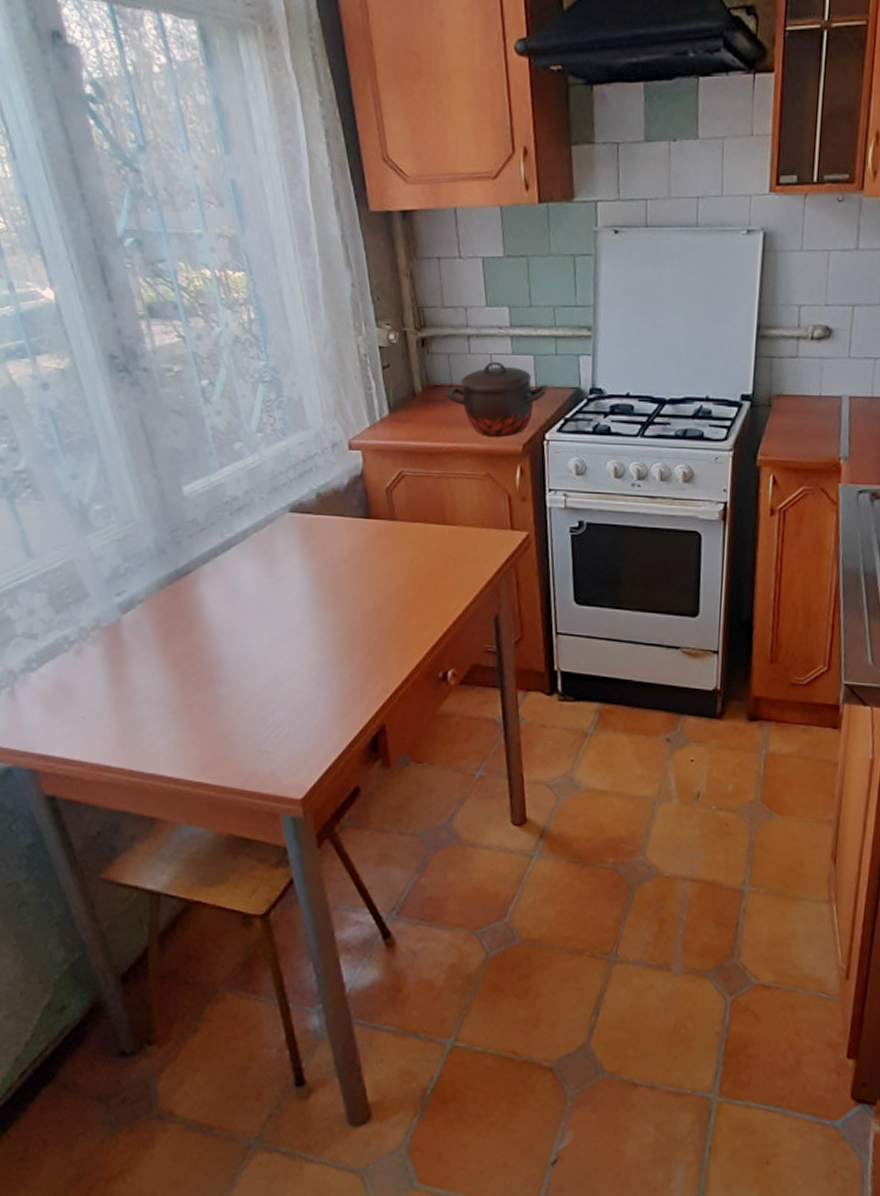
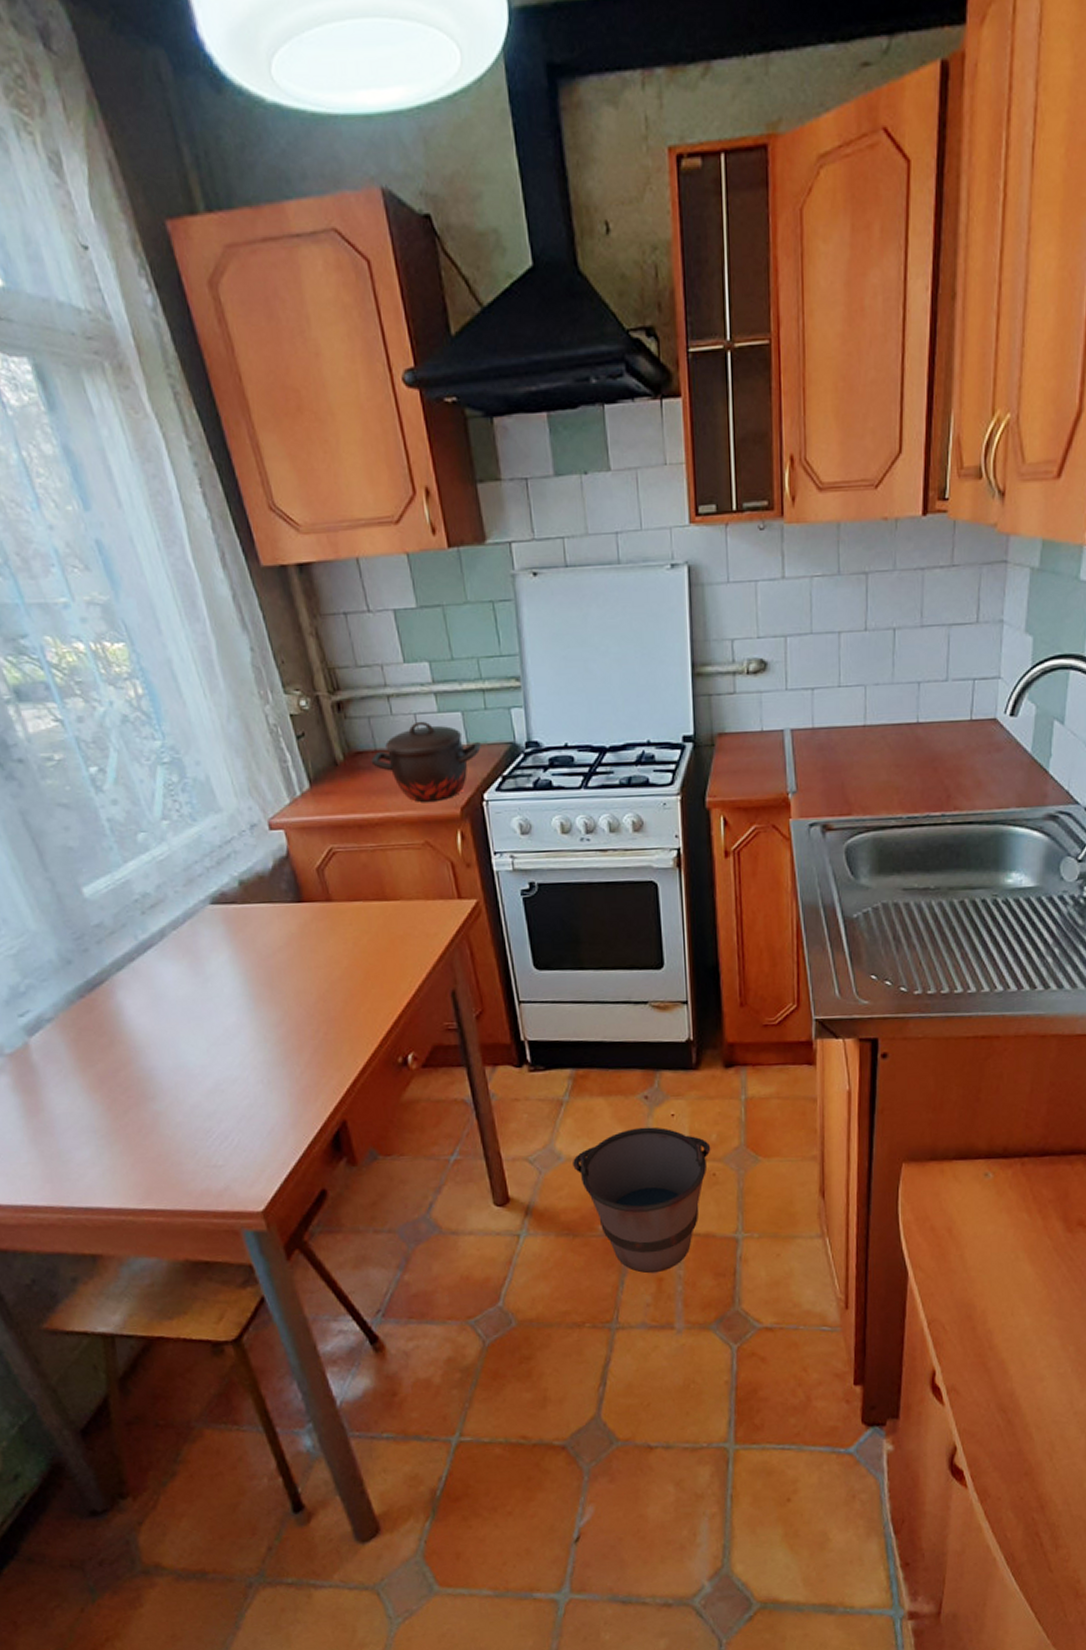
bucket: none [590,768,727,913] -> present [573,1127,711,1273]

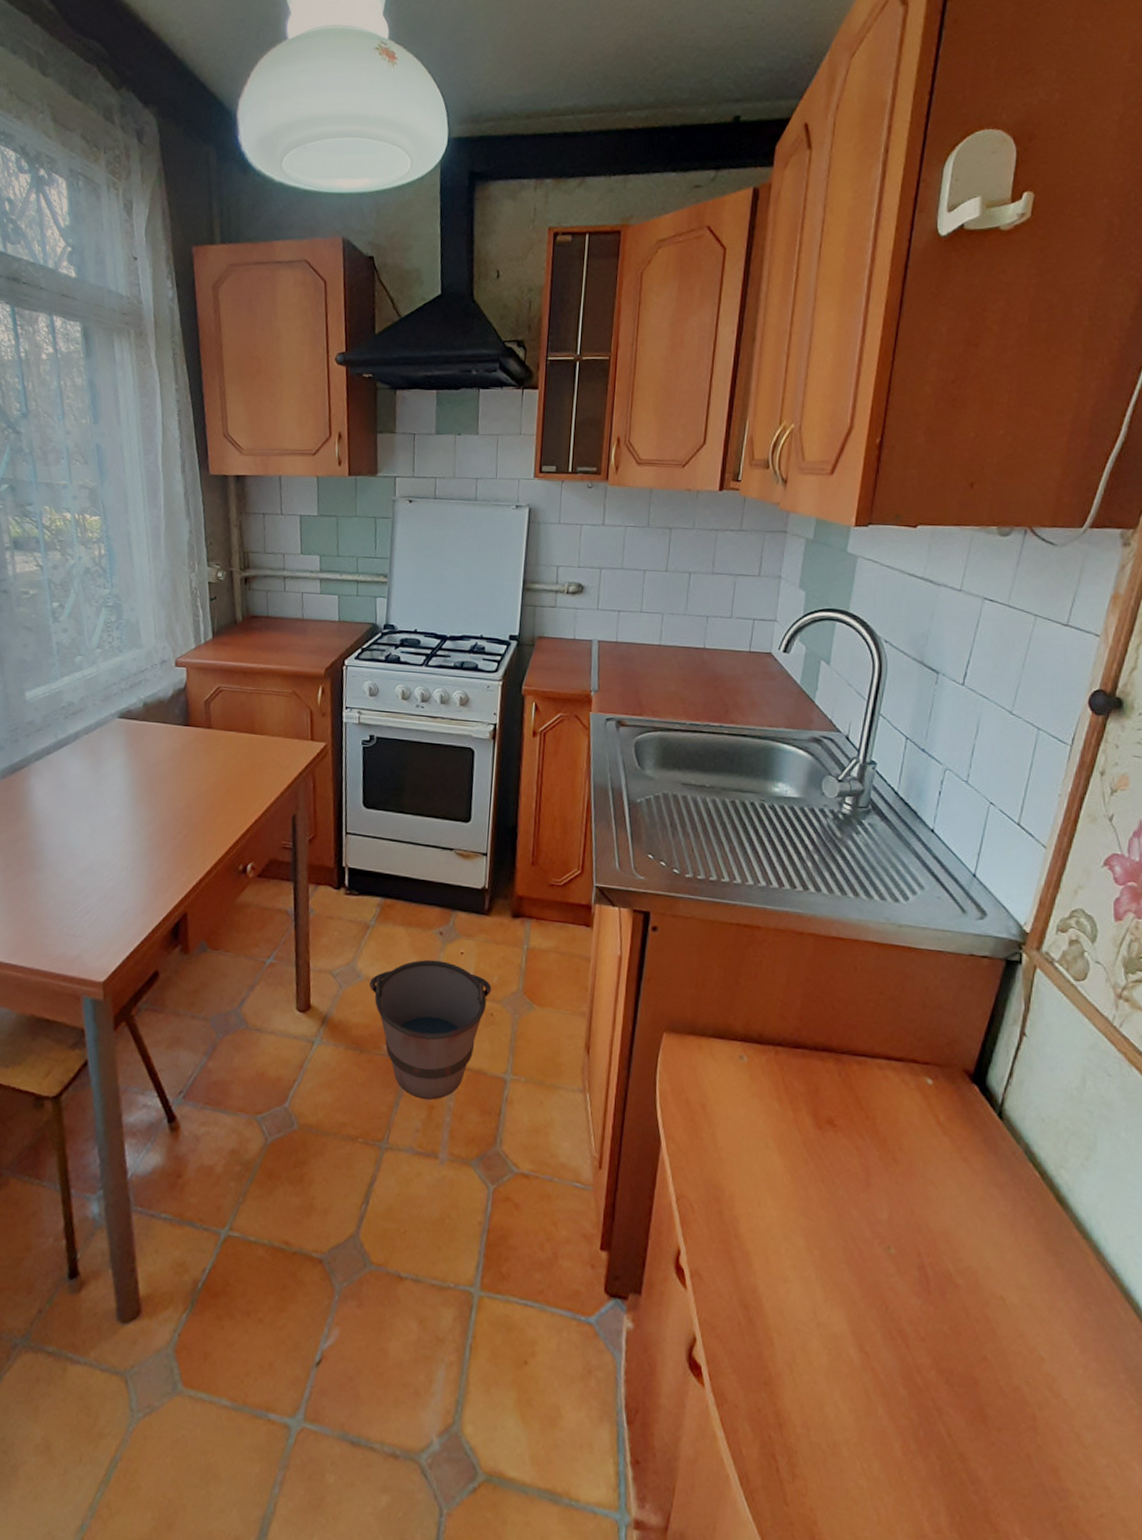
cooking pot: present [371,721,481,802] -> none [262,598,349,661]

